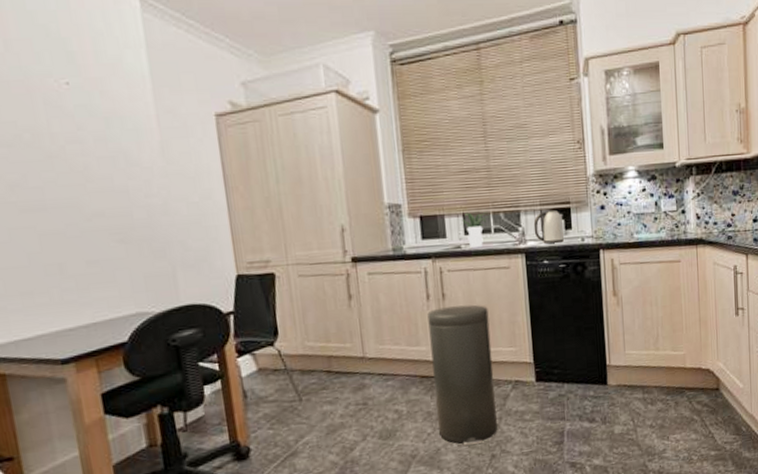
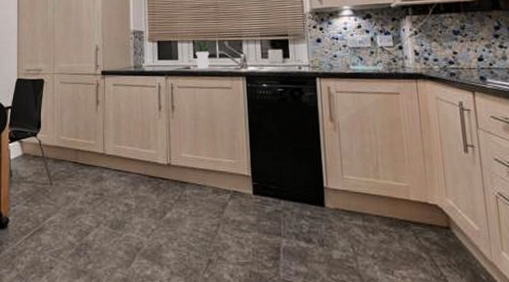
pedal bin: present [427,304,497,445] -> none [158,117,215,246]
kettle: present [533,209,565,245] -> none [254,41,283,70]

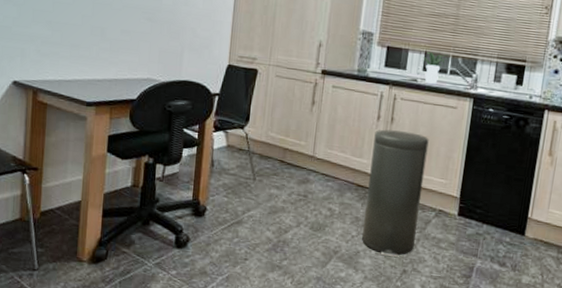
pedal bin: none [158,117,215,246] -> present [361,129,429,257]

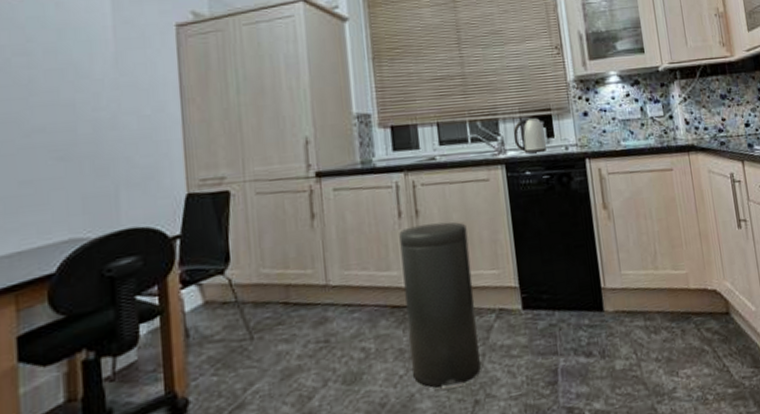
potted plant: present [422,51,447,84] -> none [435,121,464,159]
kettle: none [486,64,517,97] -> present [513,117,547,155]

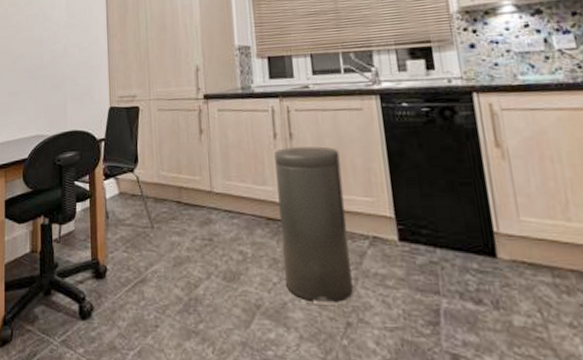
kettle: present [513,117,547,155] -> none [388,49,427,86]

